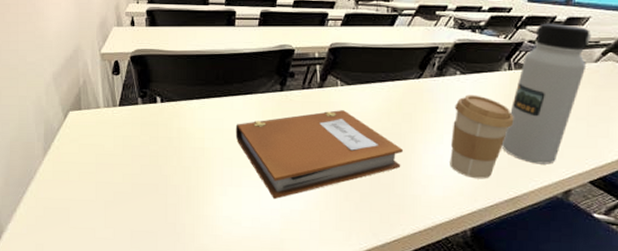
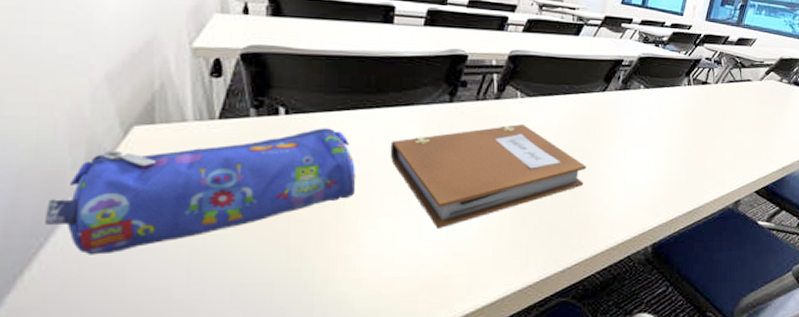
pencil case: none [26,113,212,202] -> present [45,128,357,255]
coffee cup: present [450,95,514,179] -> none [633,109,692,194]
water bottle: present [501,23,592,165] -> none [681,42,758,177]

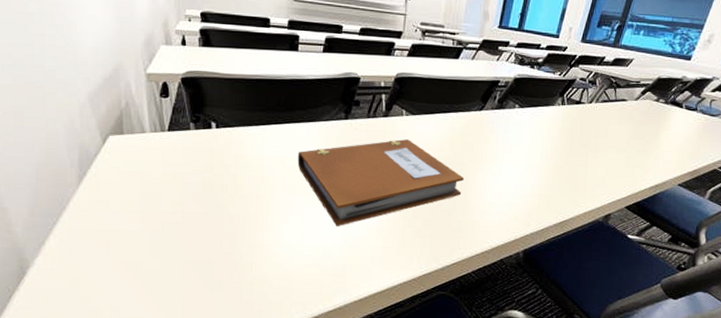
pencil case: present [45,128,357,255] -> none [56,140,272,233]

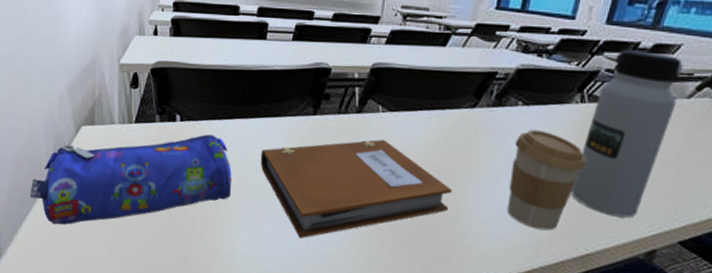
pencil case: none [56,140,272,233] -> present [30,134,233,226]
coffee cup: none [506,127,565,205] -> present [507,129,587,231]
water bottle: none [553,62,634,192] -> present [570,49,684,218]

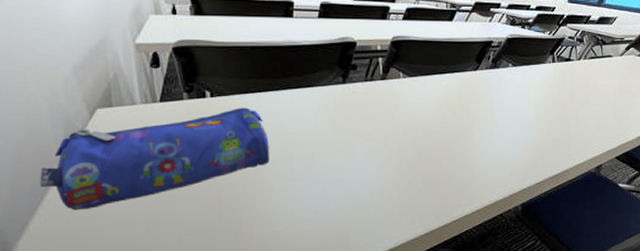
notebook: present [260,139,452,239] -> none [296,101,462,191]
coffee cup: present [507,129,587,231] -> none [503,85,557,160]
water bottle: present [570,49,684,218] -> none [547,21,618,144]

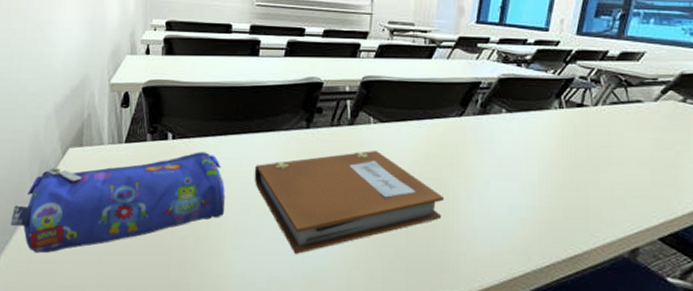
notebook: none [296,101,462,191] -> present [254,151,444,255]

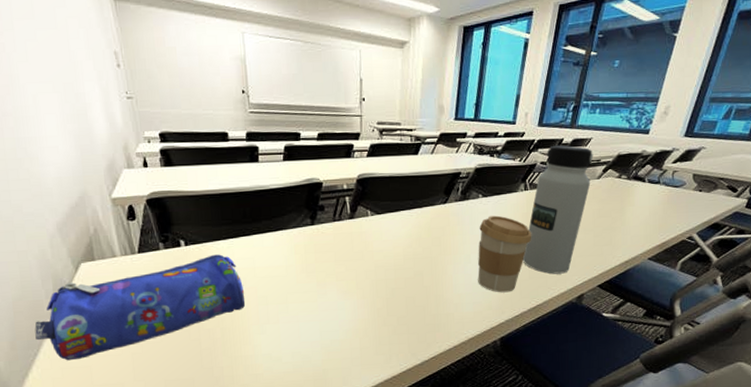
notebook: present [254,151,444,255] -> none [268,239,434,332]
coffee cup: none [497,135,569,234] -> present [478,215,532,293]
water bottle: none [555,57,648,218] -> present [522,145,594,274]

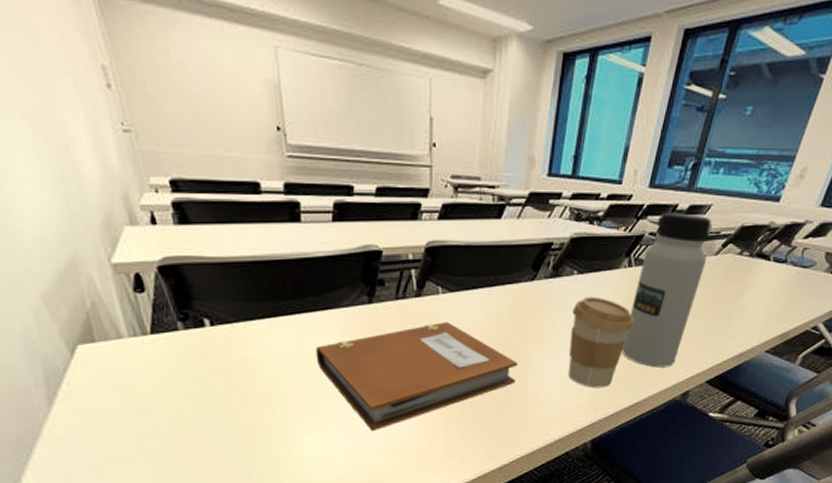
pencil case: present [34,254,245,361] -> none [24,337,288,463]
notebook: none [268,239,434,332] -> present [315,322,517,432]

